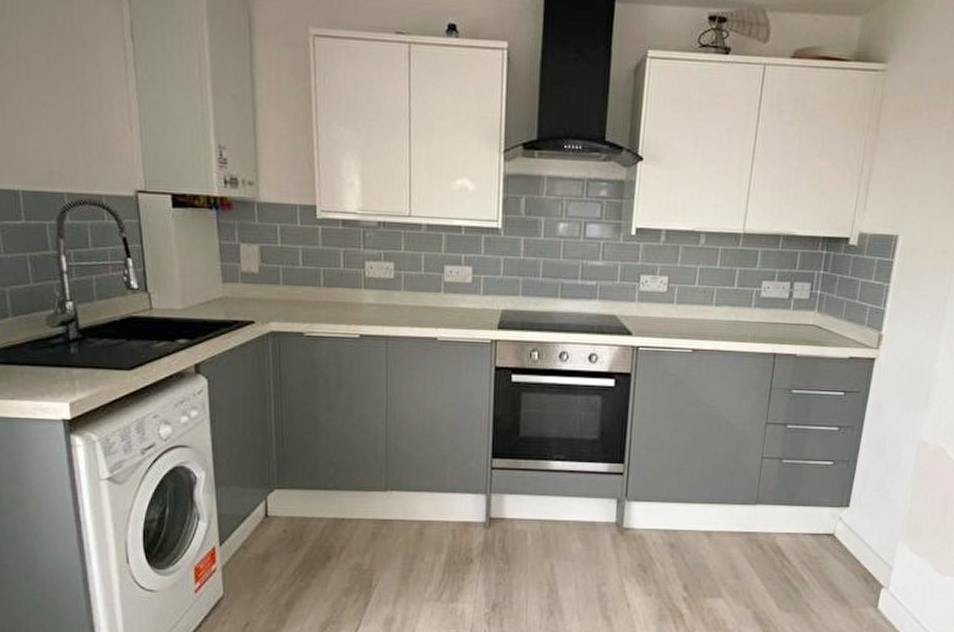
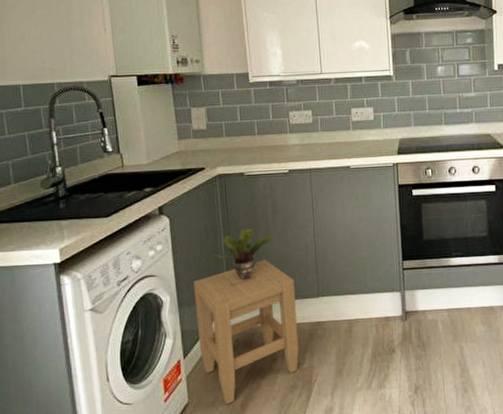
stool: none [235,440,359,603] -> present [194,259,299,405]
potted plant: none [259,401,335,462] -> present [212,228,273,280]

